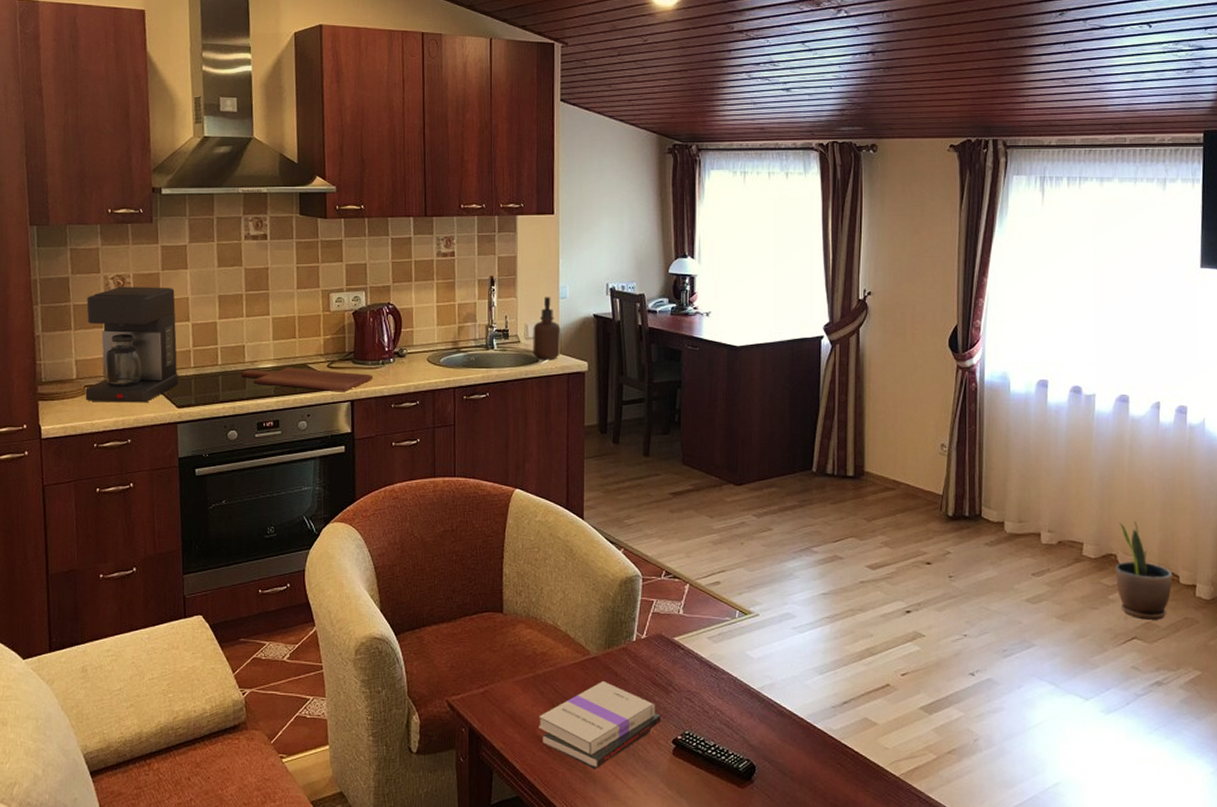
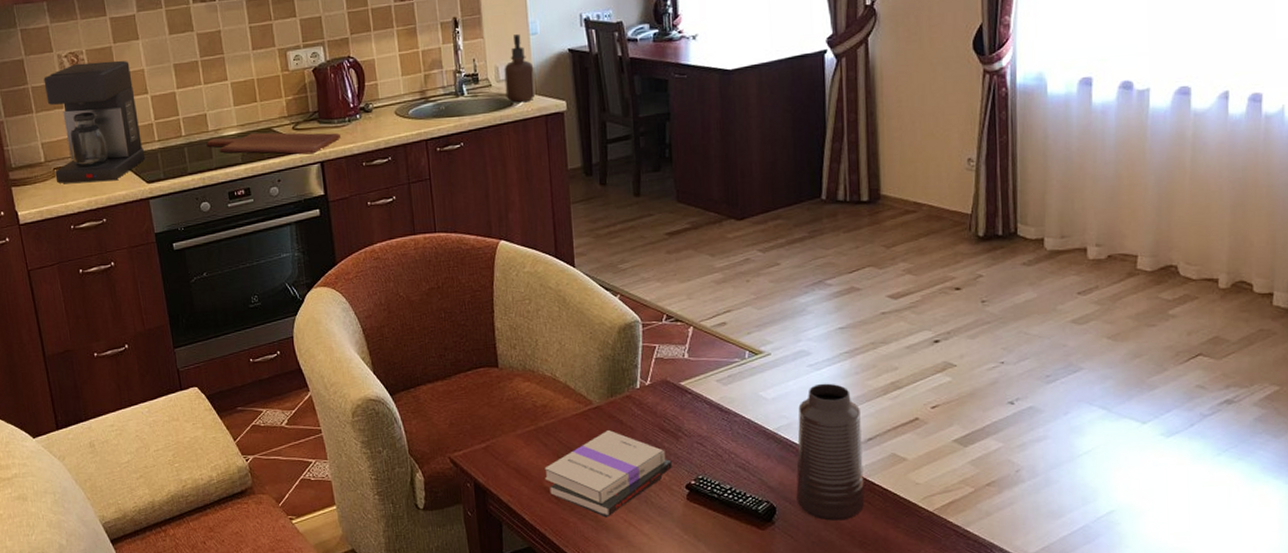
vase: none [775,646,838,782] -> present [796,383,865,521]
potted plant: present [1116,521,1173,620] -> none [1176,227,1245,335]

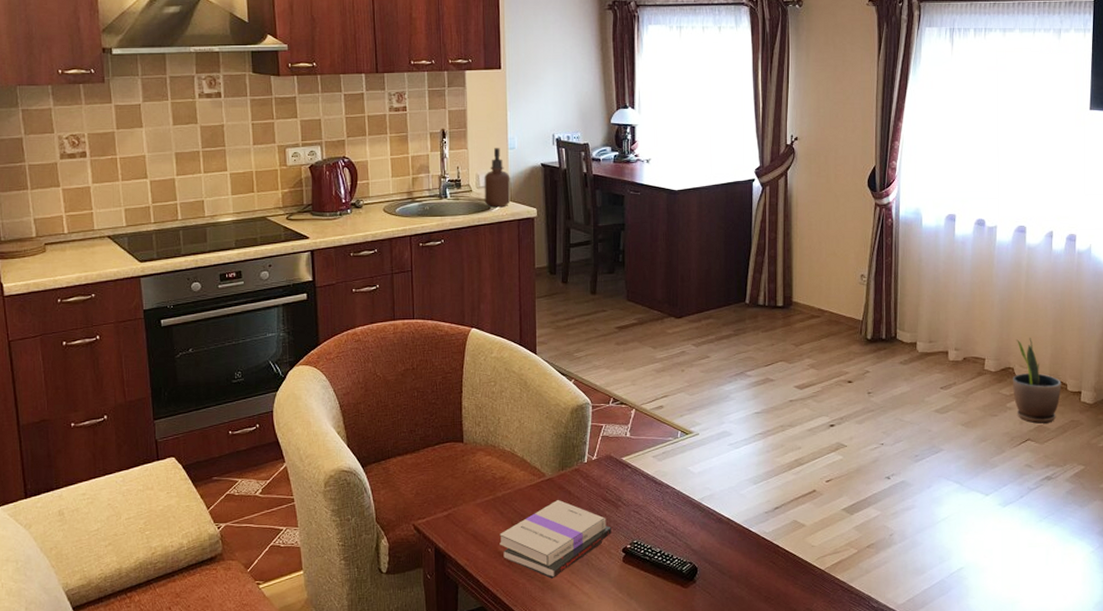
coffee maker: present [43,60,146,184] -> none [42,145,140,259]
cutting board: present [206,132,340,155] -> none [202,221,331,243]
vase: present [796,383,865,521] -> none [715,460,770,579]
potted plant: none [1176,227,1245,335] -> present [1013,338,1062,424]

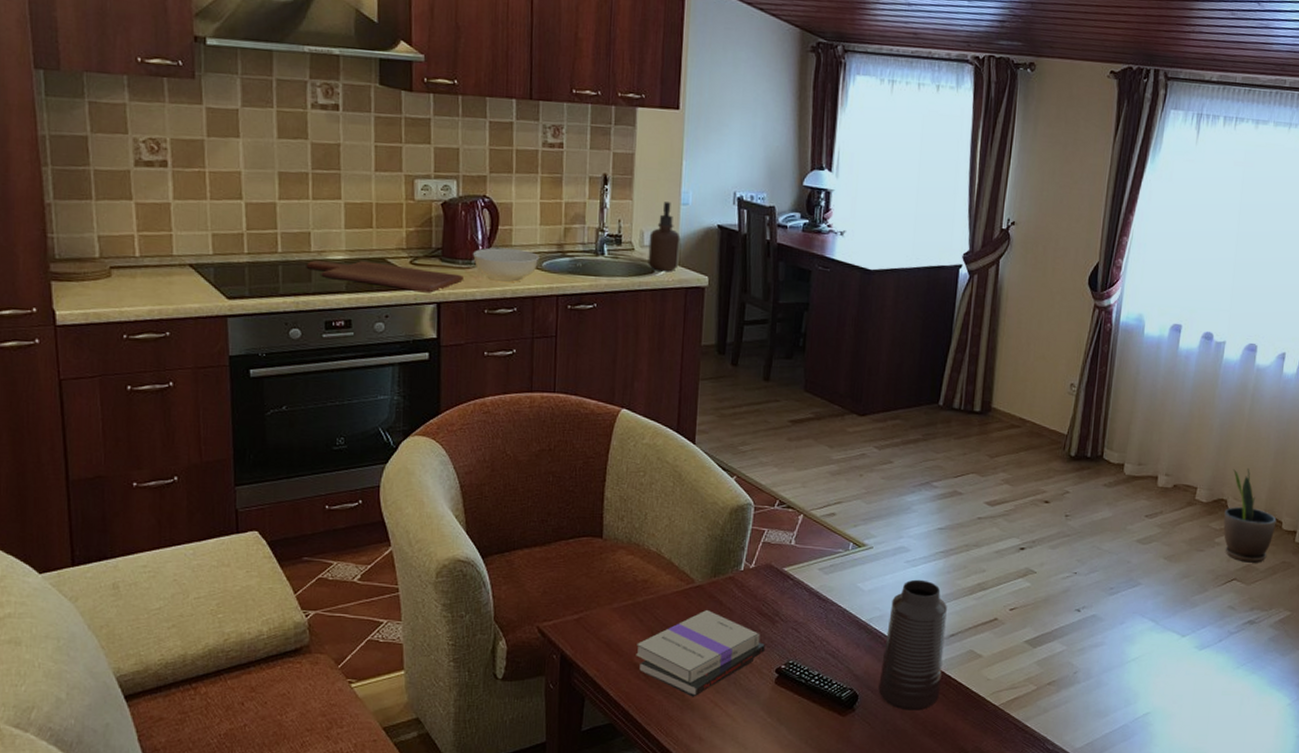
cutting board: none [202,221,331,243] -> present [306,259,463,293]
bowl: none [337,200,393,228] -> present [472,247,540,282]
vase: none [715,460,770,579] -> present [878,579,947,711]

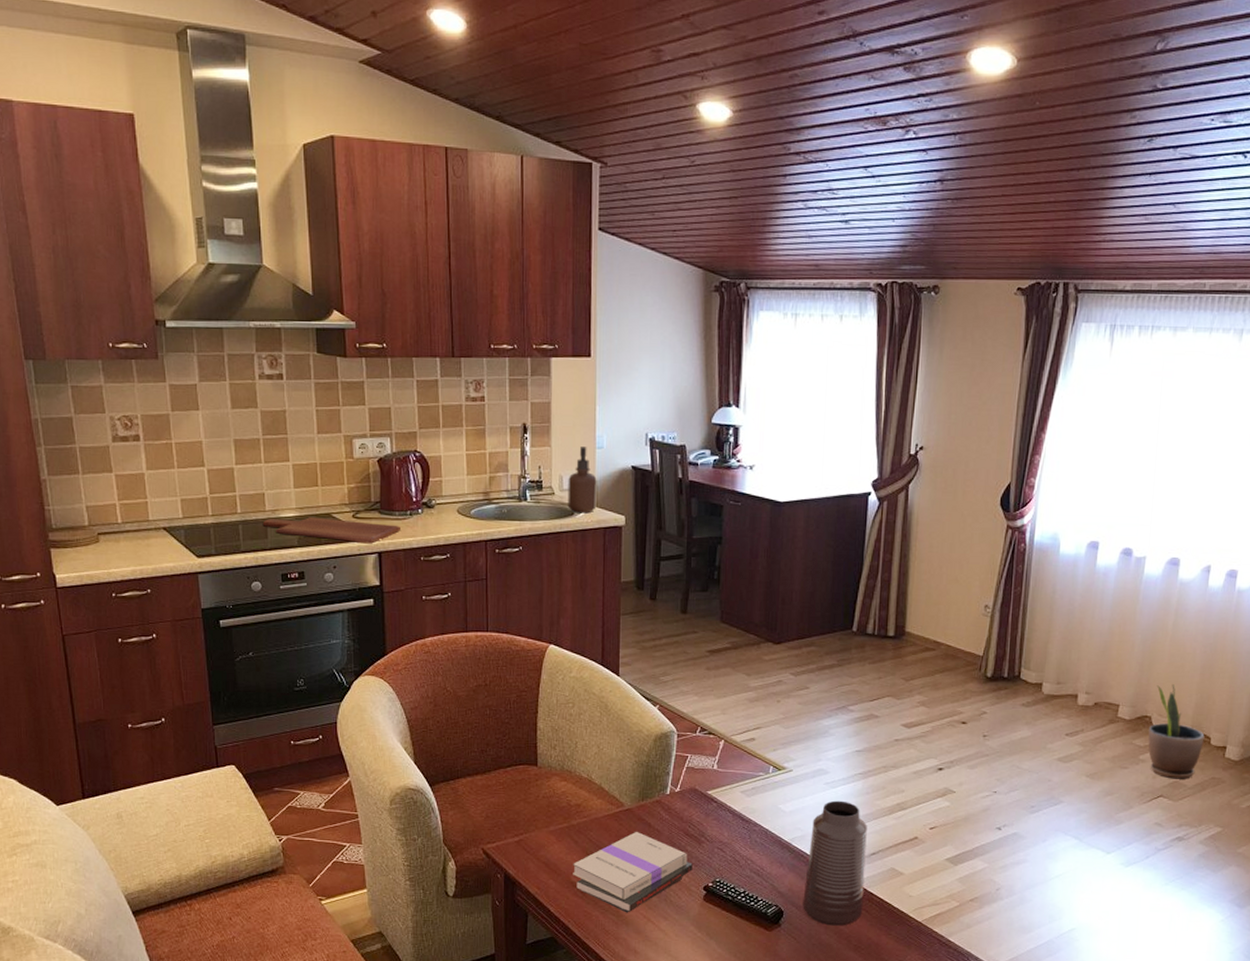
bowl: present [472,247,540,282] -> none [407,499,468,530]

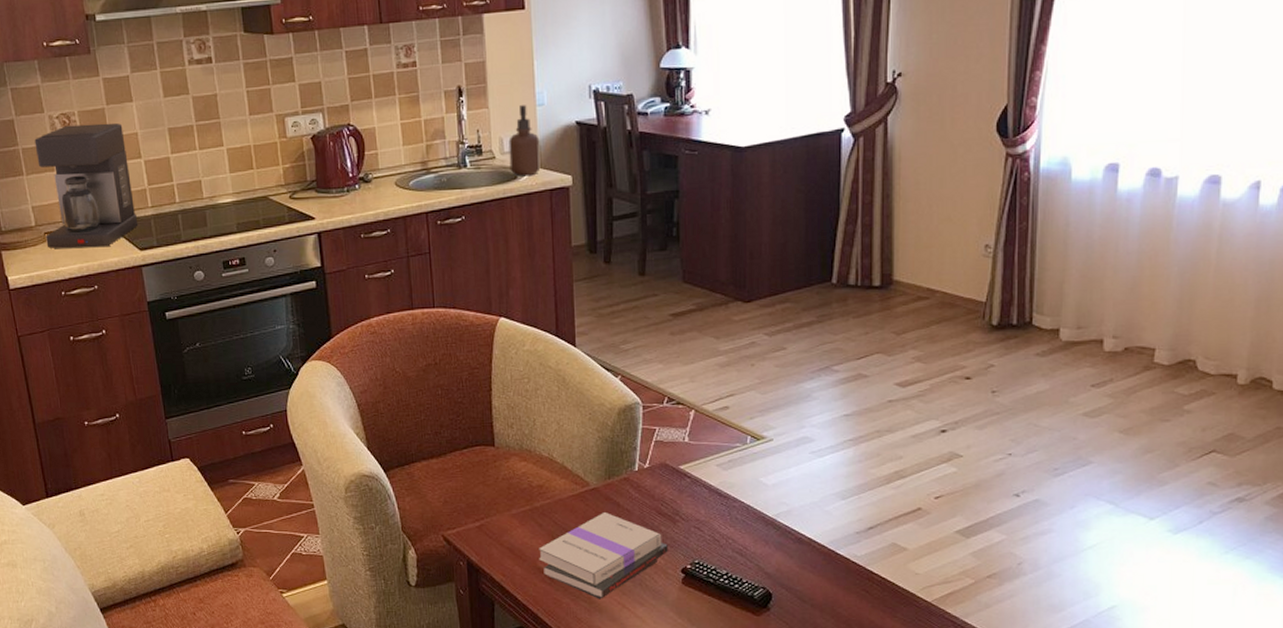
coffee maker: none [93,428,197,552] -> present [34,123,139,248]
cutting board: present [262,517,400,544] -> none [201,201,338,225]
vase: present [803,800,867,926] -> none [793,470,863,609]
potted plant: present [1148,684,1205,779] -> none [1193,321,1265,431]

